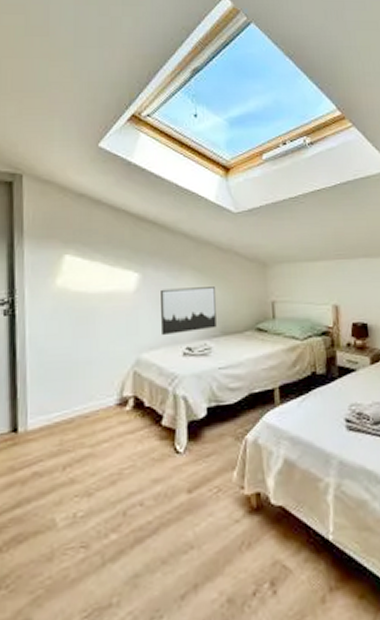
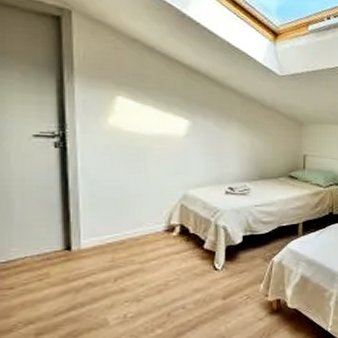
wall art: present [161,287,217,336] -> none [208,136,257,177]

